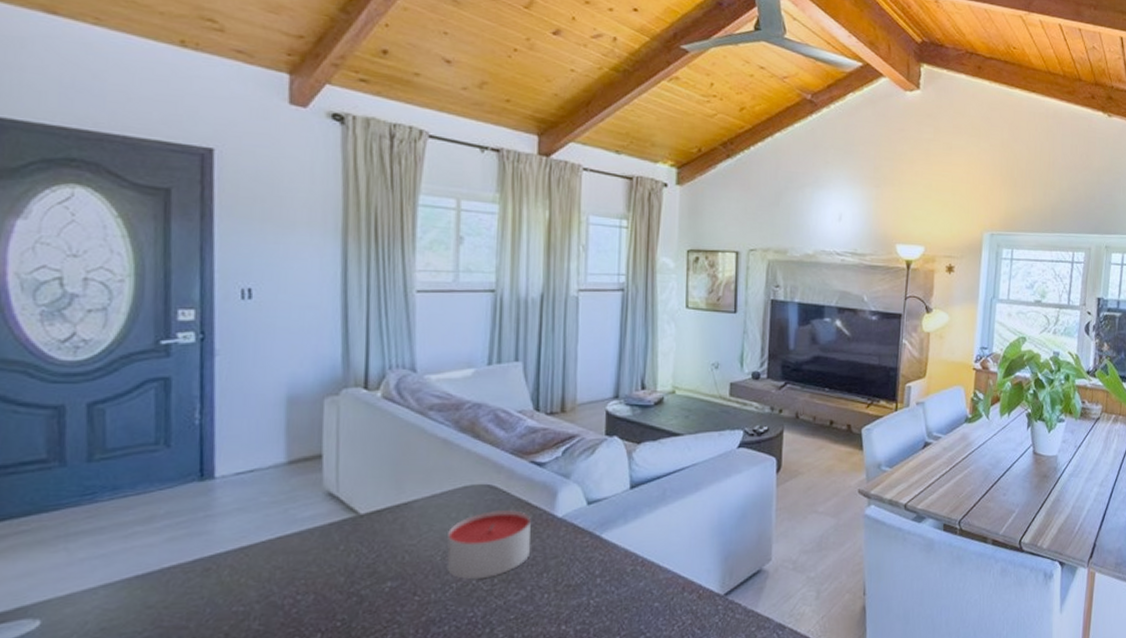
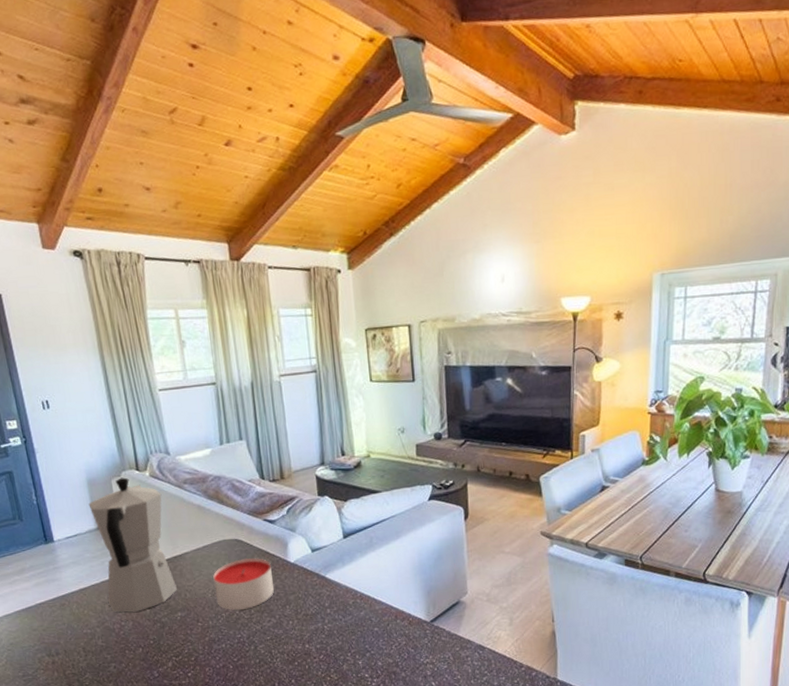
moka pot: none [281,396,395,582] -> present [88,477,178,613]

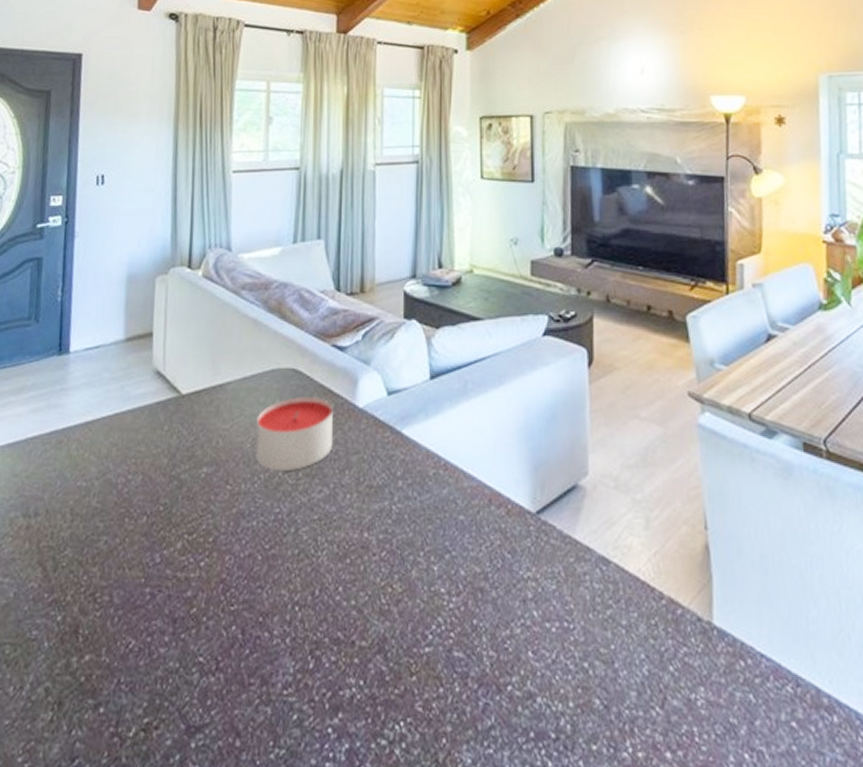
moka pot: present [88,477,178,613] -> none [117,275,212,461]

